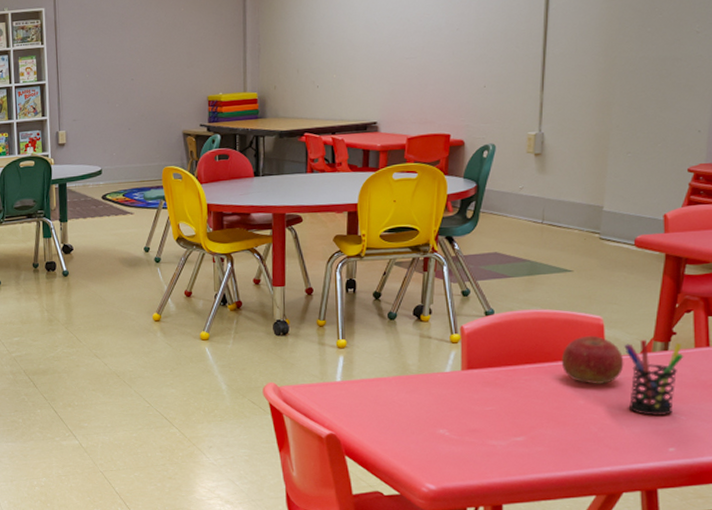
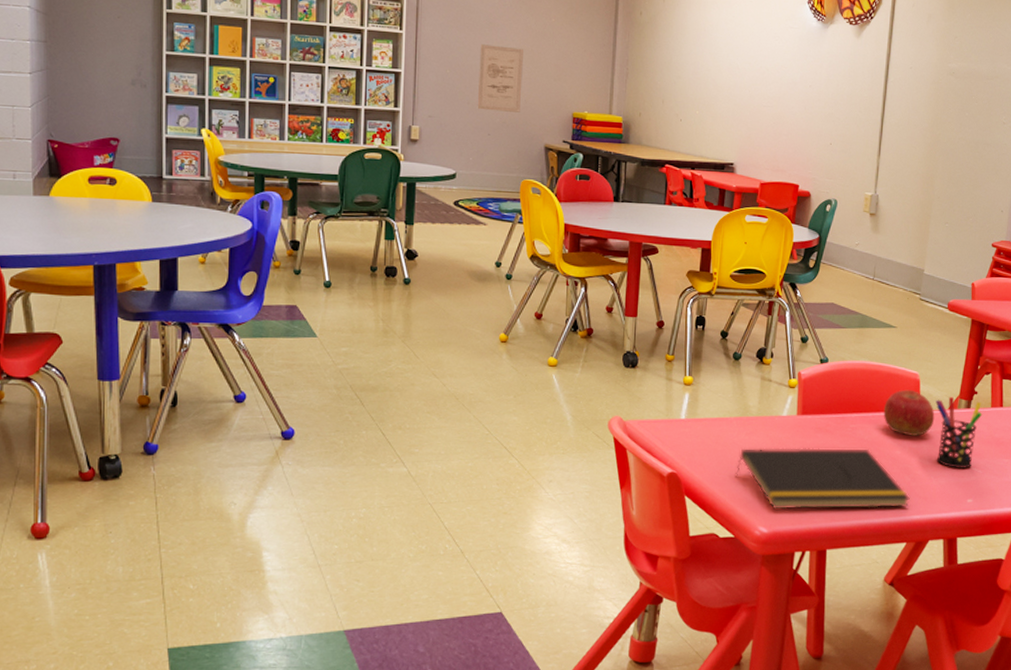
wall art: none [115,42,157,107] -> present [477,44,523,113]
notepad: none [398,400,598,466] -> present [736,447,910,510]

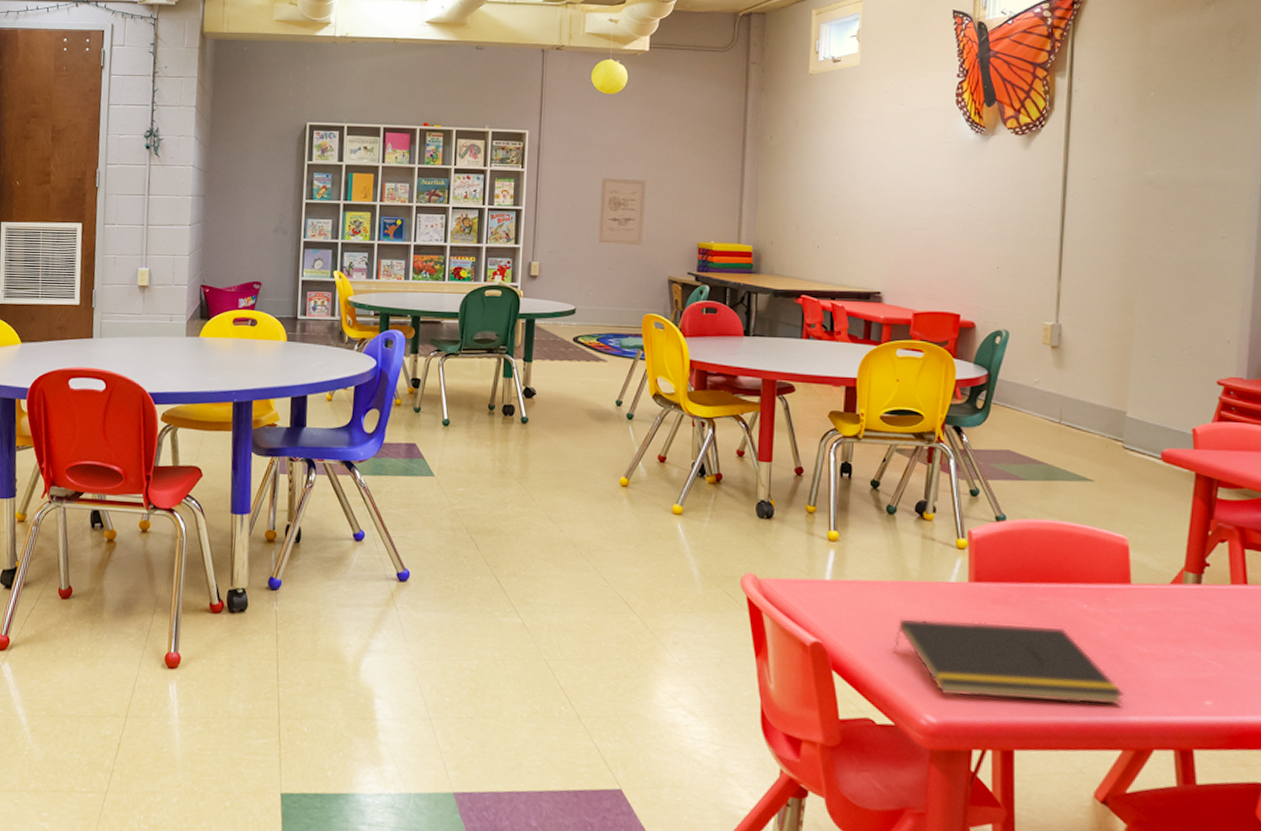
apple: present [883,389,935,436] -> none [1081,556,1152,616]
pen holder: present [935,396,983,468] -> none [1152,567,1219,661]

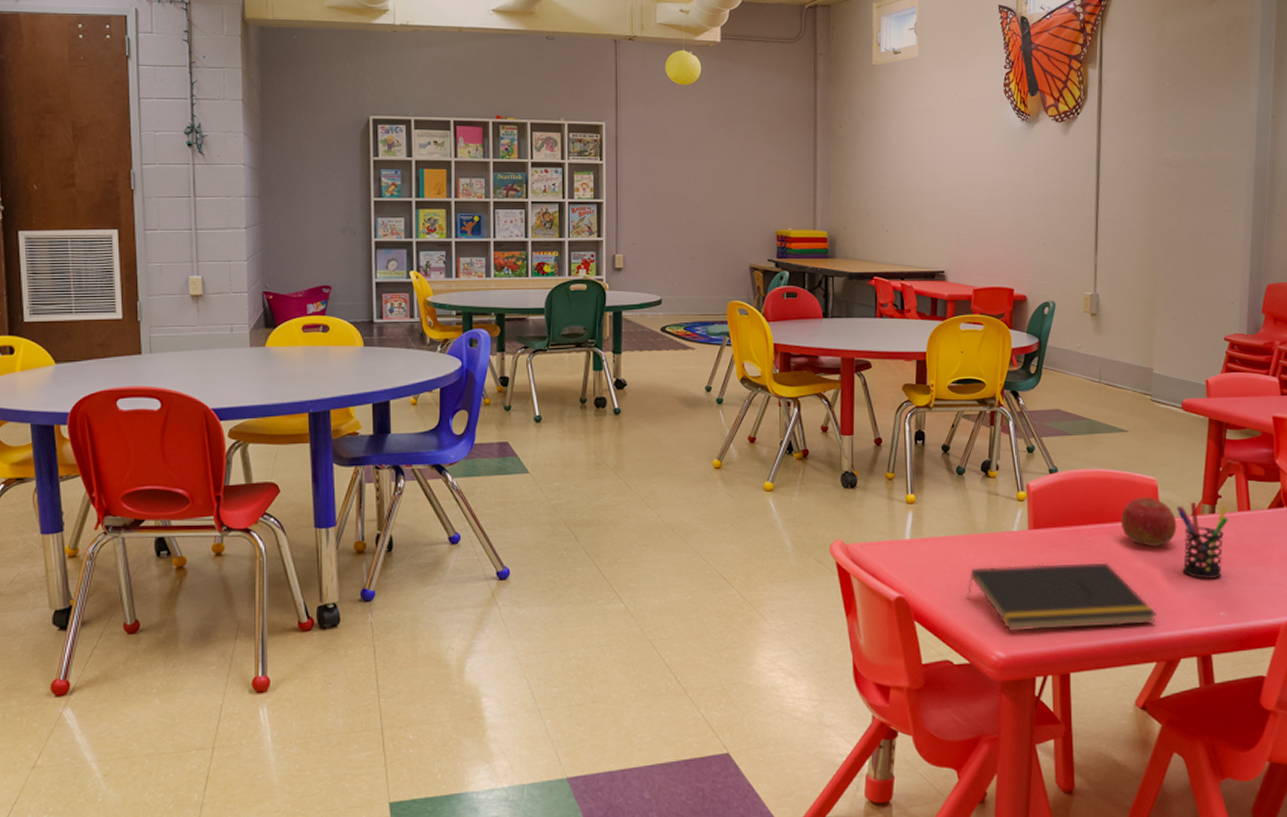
wall art: present [597,178,646,245] -> none [680,169,724,234]
apple: none [1081,556,1152,616] -> present [1120,496,1177,546]
pen holder: none [1152,567,1219,661] -> present [1176,501,1229,579]

